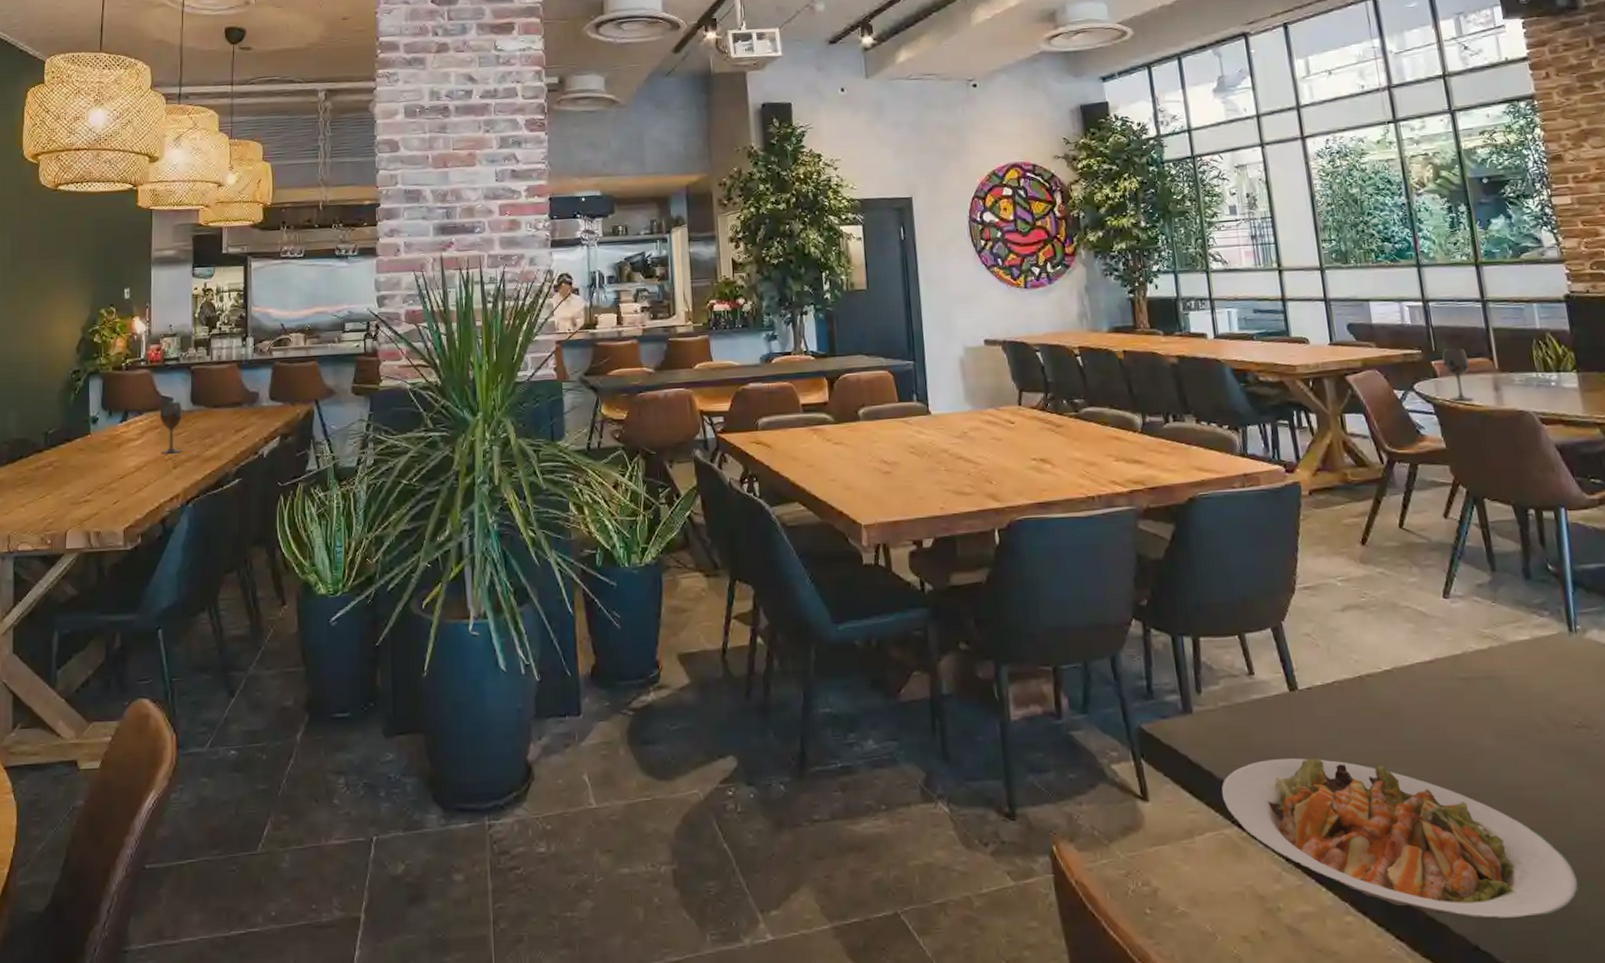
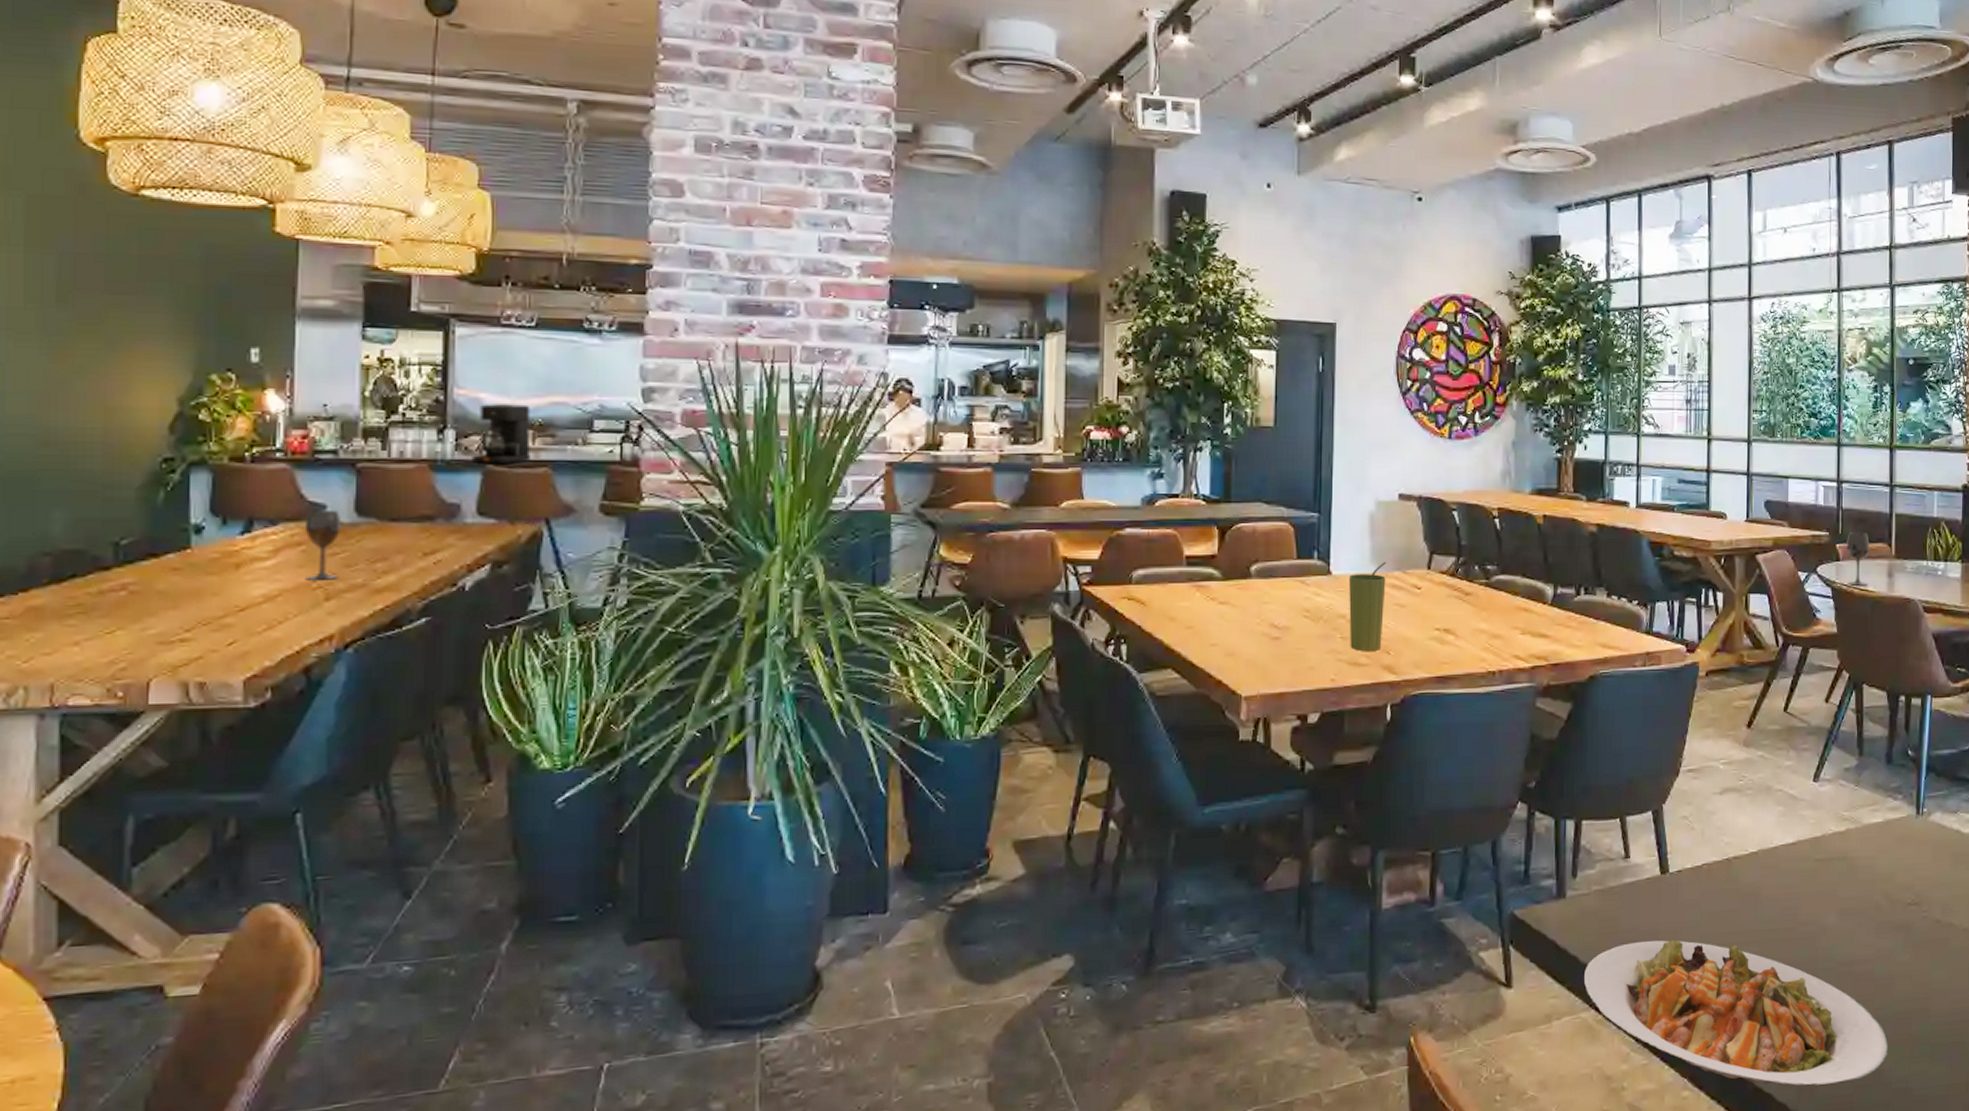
coffee maker: none [265,315,304,361] -> present [472,404,532,465]
cup: none [947,400,984,482] -> present [1349,561,1386,652]

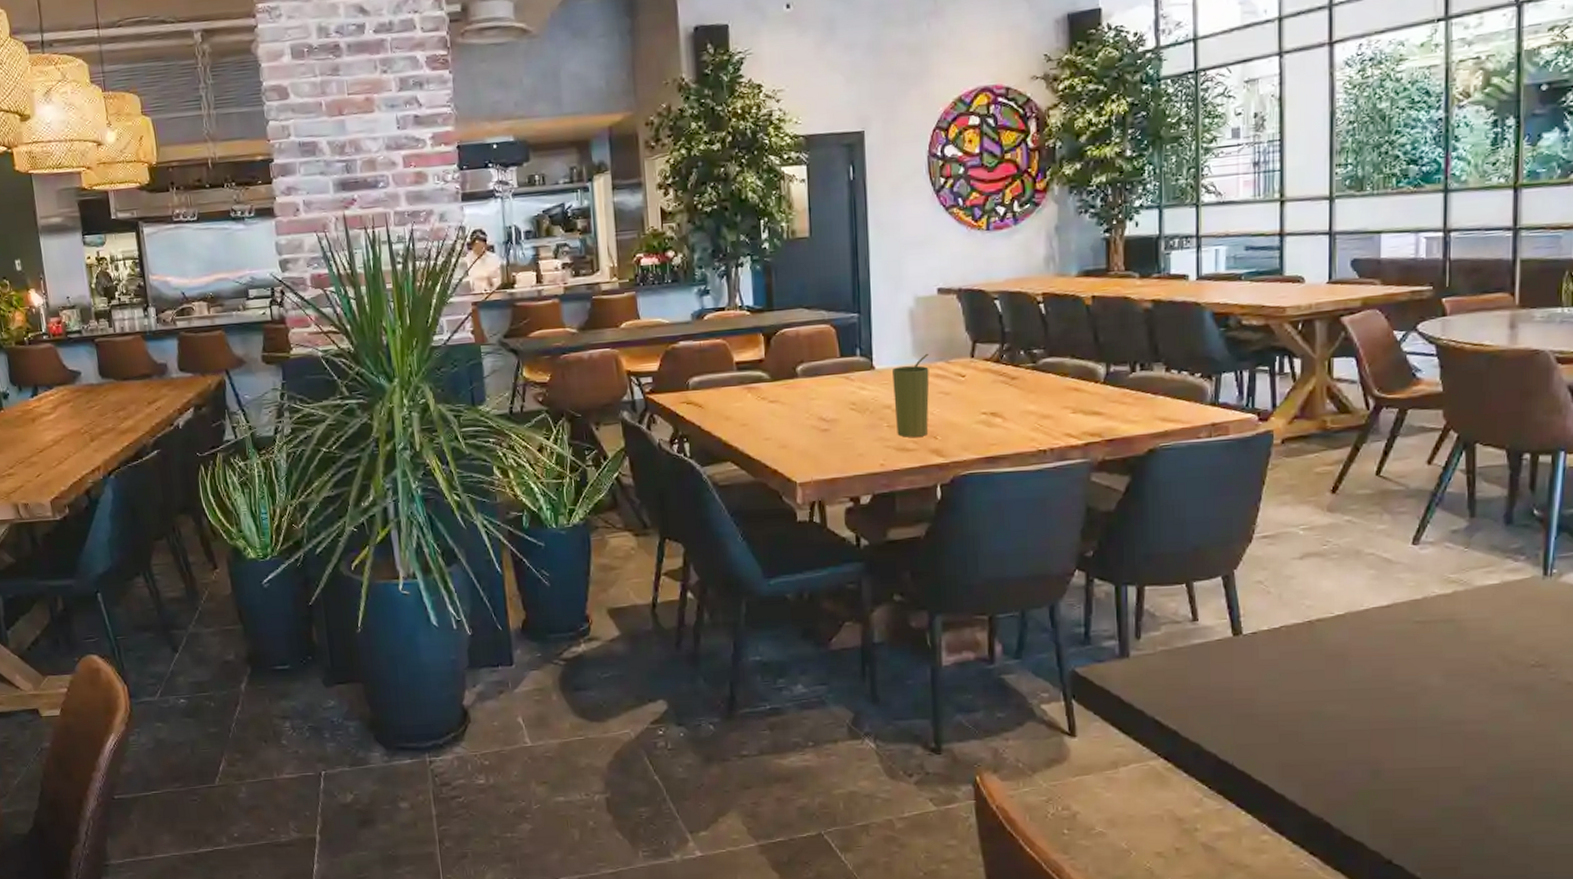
wine glass: present [304,511,342,580] -> none [69,375,97,428]
coffee maker: present [472,404,532,465] -> none [168,282,210,332]
salad: present [1584,939,1889,1086] -> none [1152,697,1505,837]
wine glass: present [1847,532,1869,586] -> none [1455,283,1485,341]

